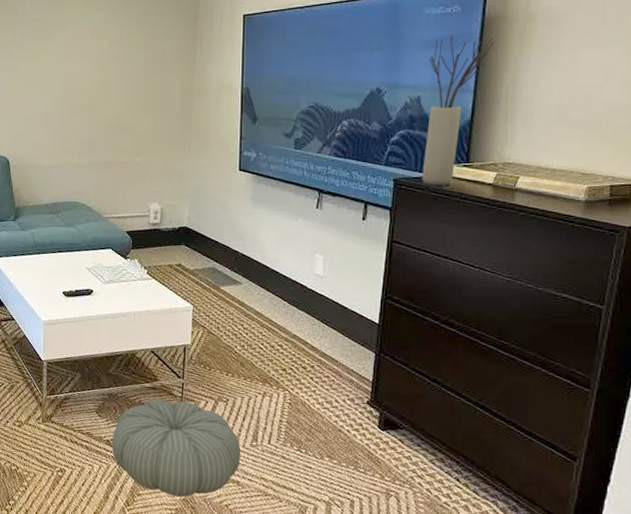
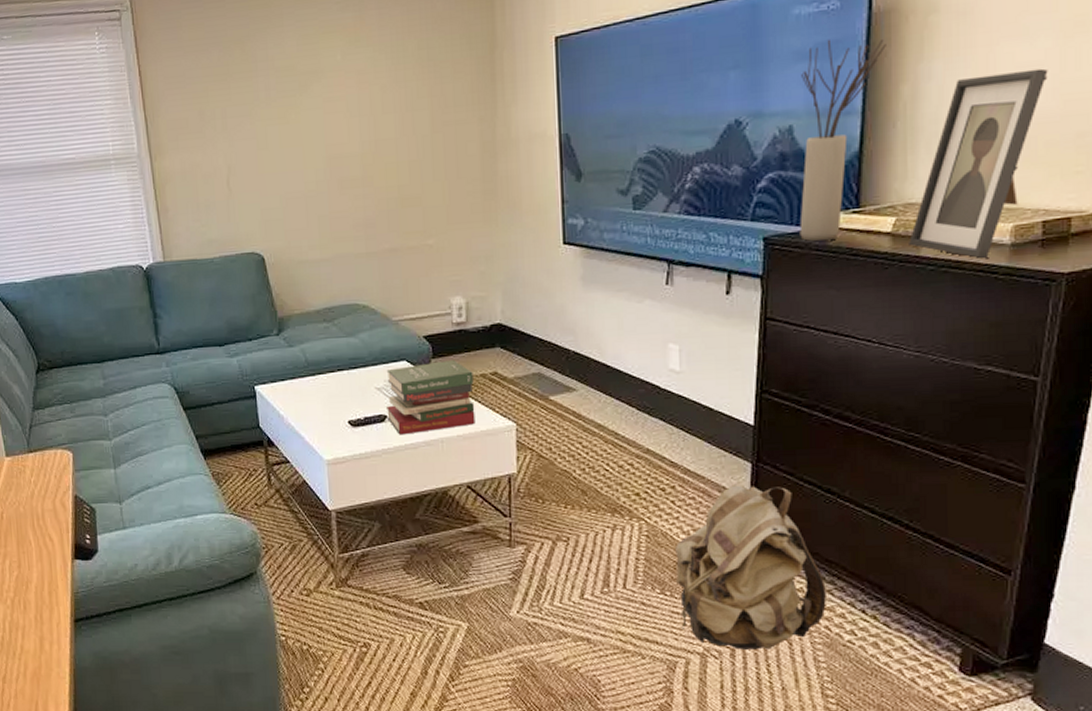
books: none [93,251,163,307] -> present [386,359,475,435]
pouf: present [111,400,241,497] -> none [425,546,590,664]
backpack: none [311,368,429,504] -> present [675,483,826,650]
picture frame: none [506,70,618,211] -> present [909,68,1048,260]

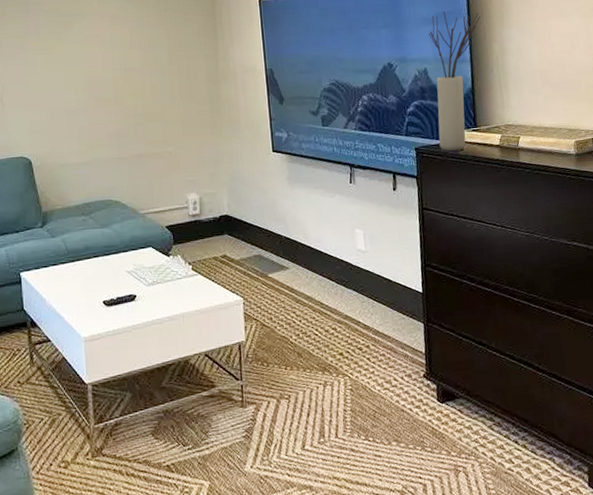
books: present [386,359,475,435] -> none [135,245,210,312]
backpack: present [675,483,826,650] -> none [373,341,490,485]
picture frame: present [909,68,1048,260] -> none [511,37,581,165]

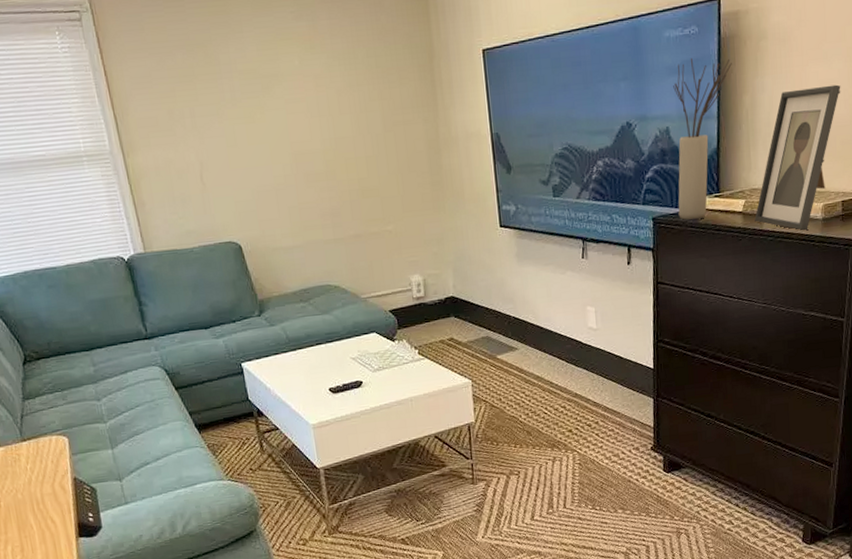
picture frame: none [511,37,581,165] -> present [754,84,841,231]

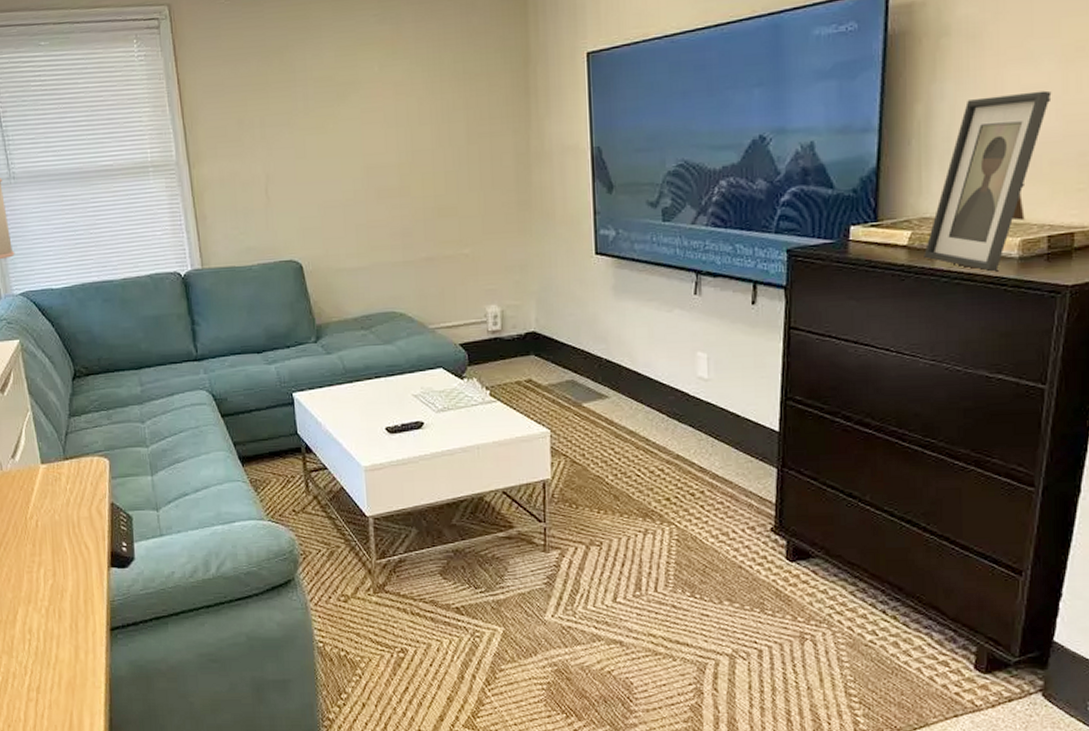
vase: present [673,57,732,220] -> none [821,59,901,254]

